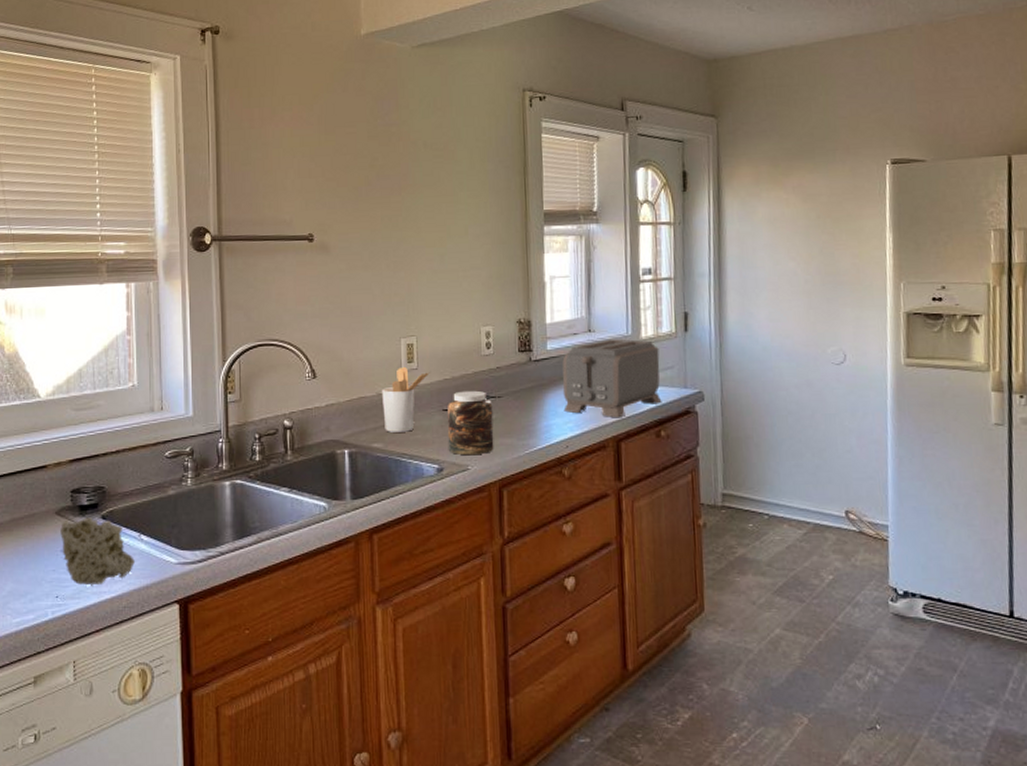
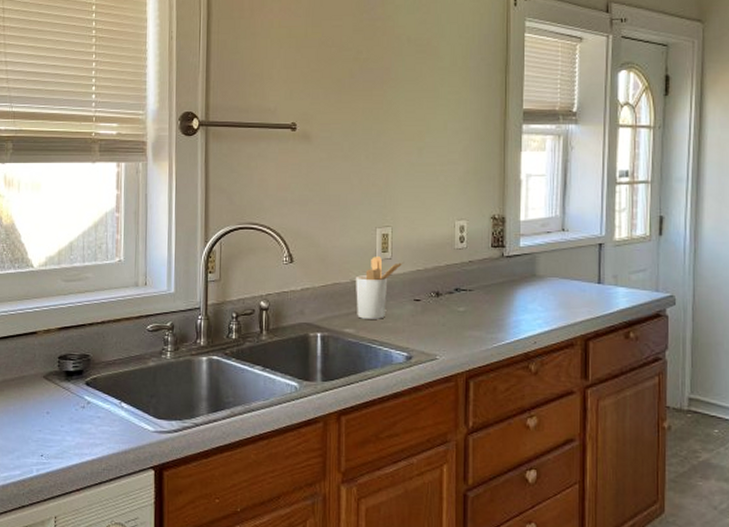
sponge: present [60,517,136,586] -> none [47,383,116,448]
jar: present [447,390,494,456] -> none [417,282,463,346]
toaster: present [562,339,662,418] -> none [533,239,633,318]

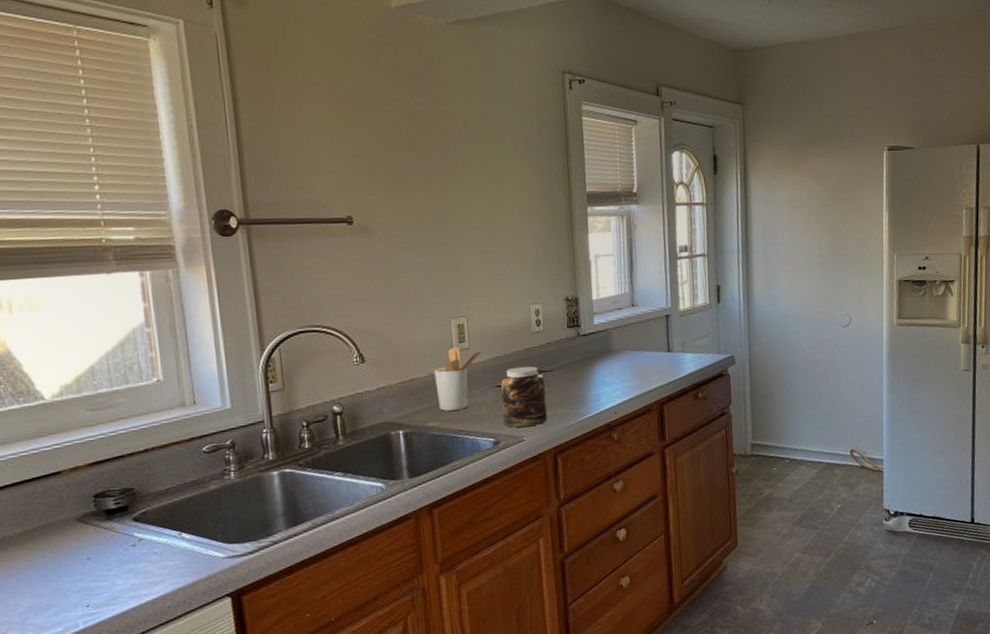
jar: none [417,282,463,346] -> present [501,366,548,428]

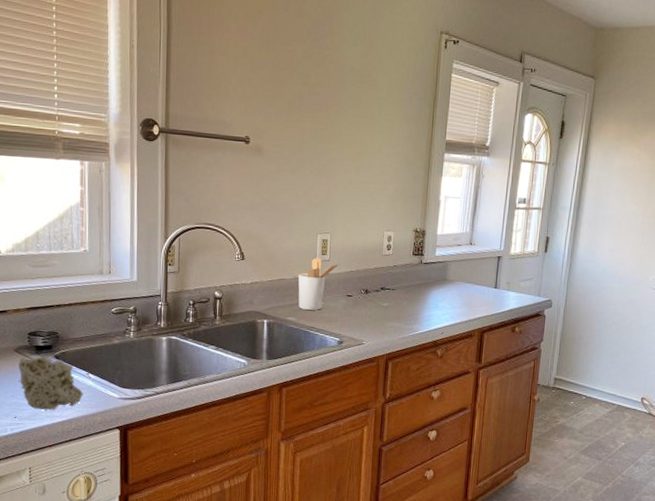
sponge: none [85,520,178,591] -> present [19,356,84,411]
jar: present [501,366,548,428] -> none [348,281,387,334]

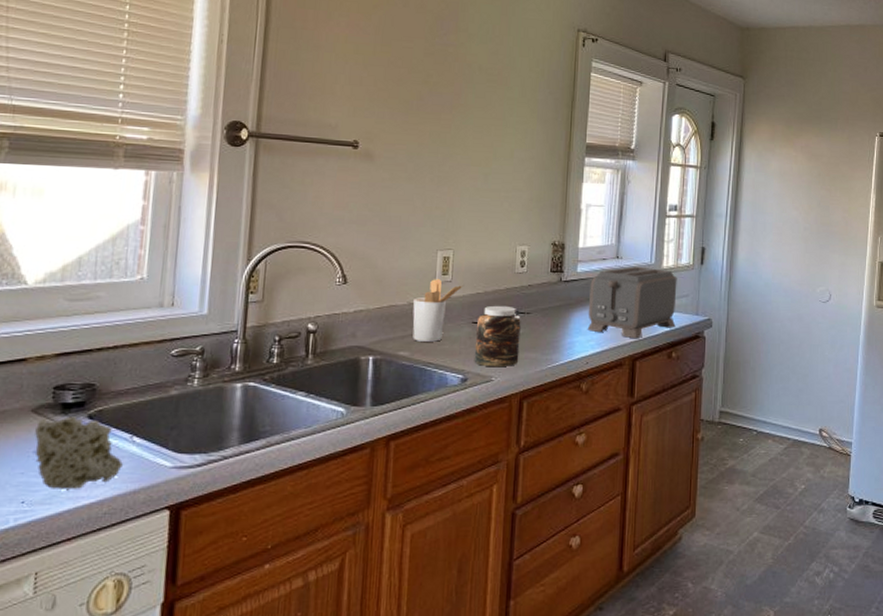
jar: none [348,281,387,334] -> present [474,305,521,368]
toaster: none [443,252,523,315] -> present [587,266,677,339]

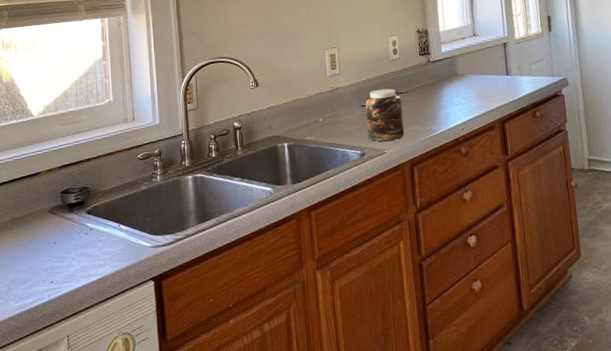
sponge: present [35,416,124,491] -> none [53,213,117,271]
utensil holder: present [412,278,465,342] -> none [312,72,351,127]
toaster: present [587,266,677,339] -> none [454,40,536,104]

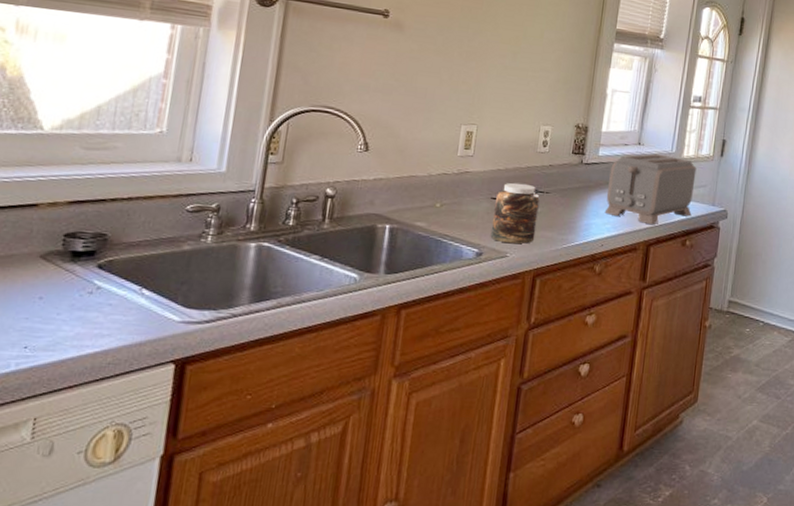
toaster: none [454,40,536,104] -> present [604,153,697,225]

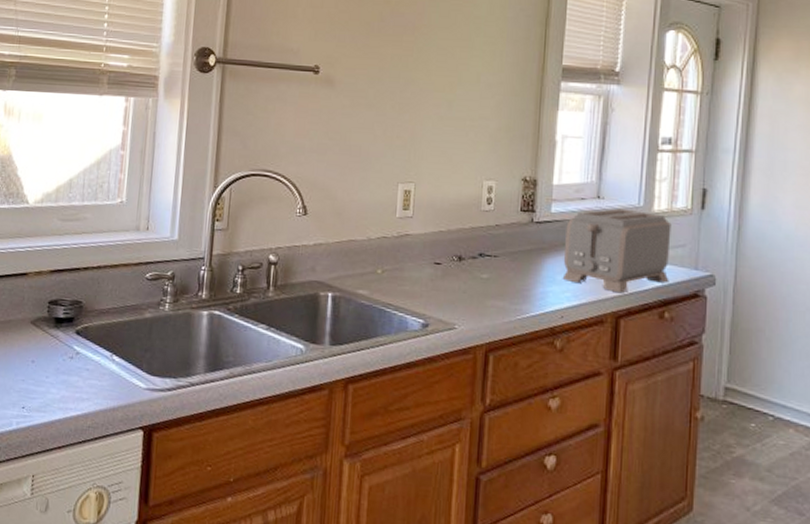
jar: present [490,182,540,244] -> none [436,245,487,315]

